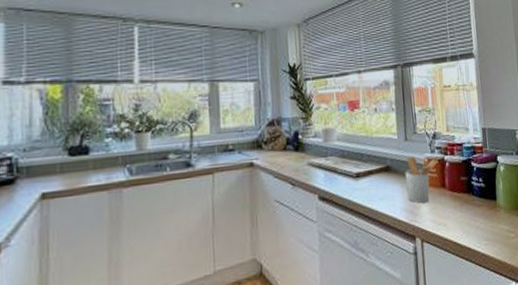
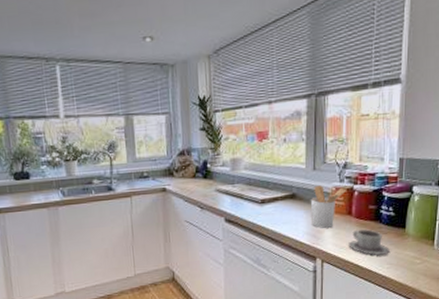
cup: none [445,202,486,231] -> present [348,229,391,256]

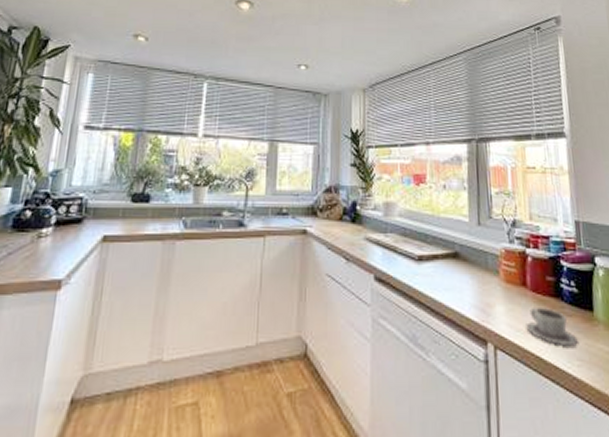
utensil holder: present [310,185,346,229] -> none [476,245,517,303]

